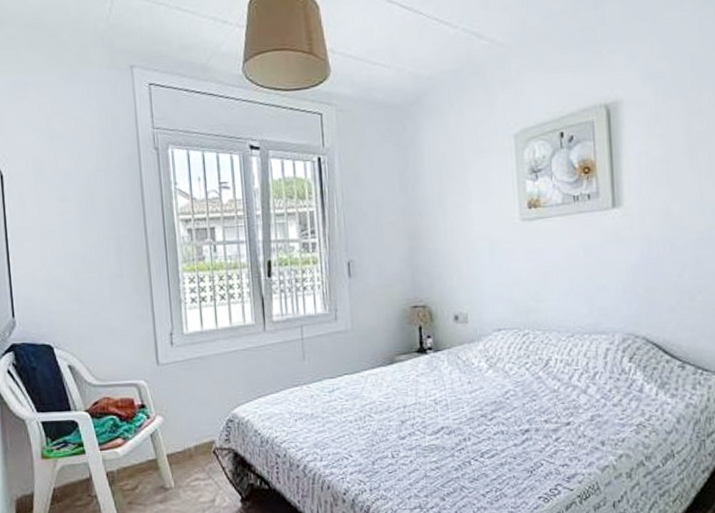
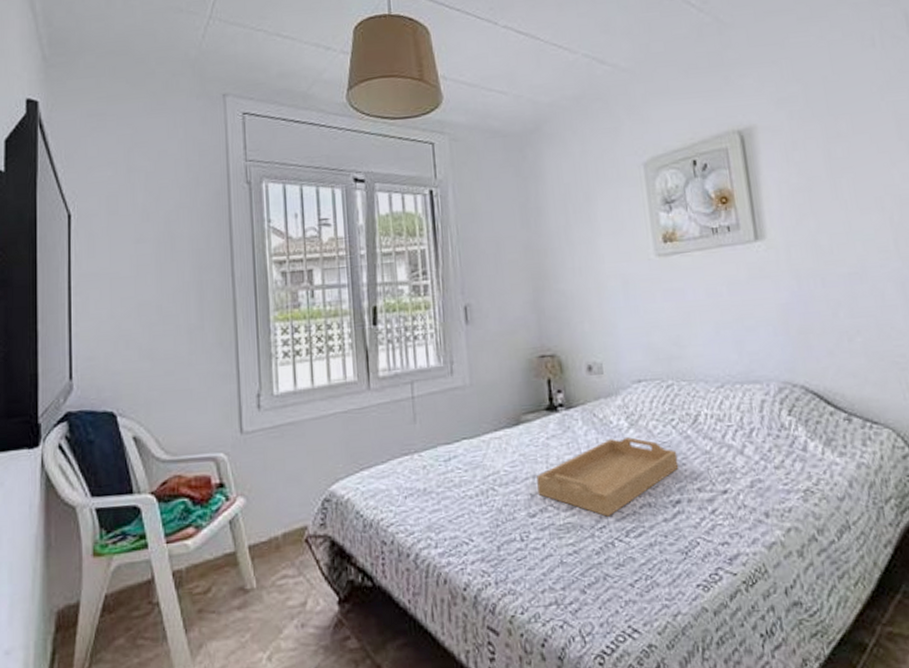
serving tray: none [407,377,530,441] -> present [537,437,679,517]

